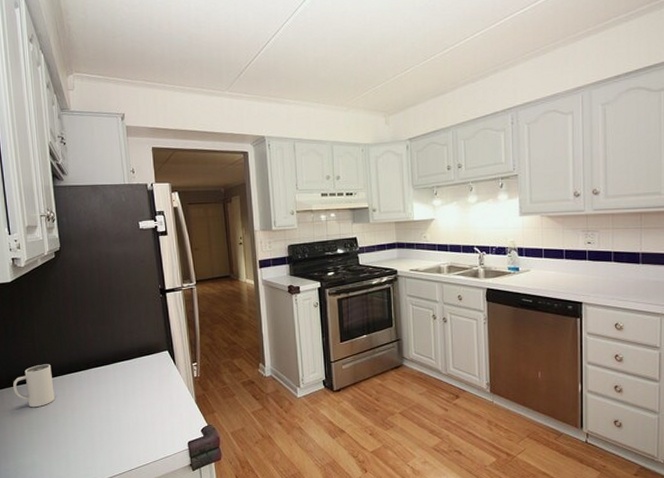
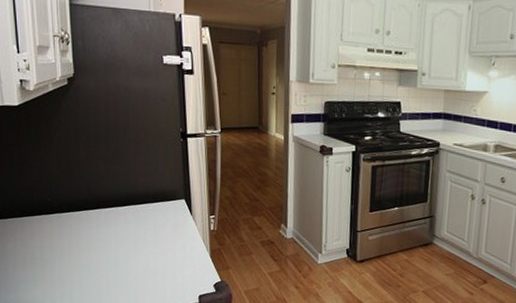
mug: present [13,364,55,408] -> none [17,198,61,242]

